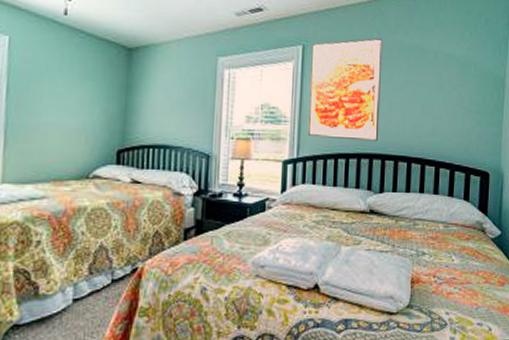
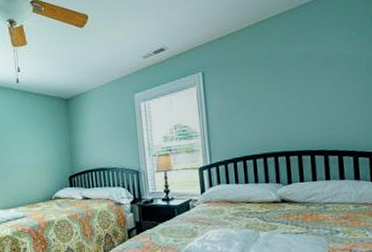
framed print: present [307,37,383,142] -> none [210,52,281,145]

